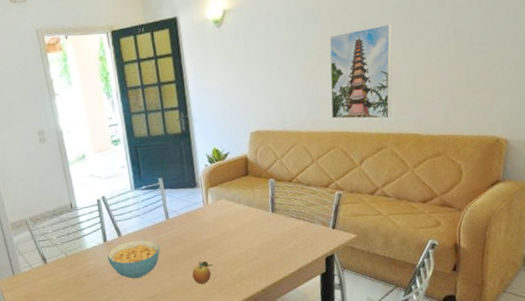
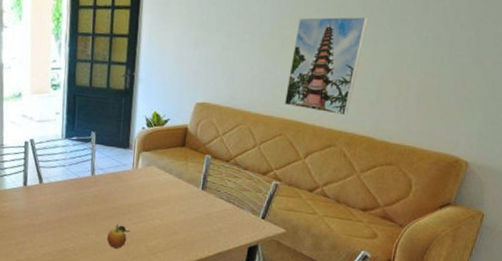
cereal bowl: present [107,240,160,279] -> none [24,190,79,230]

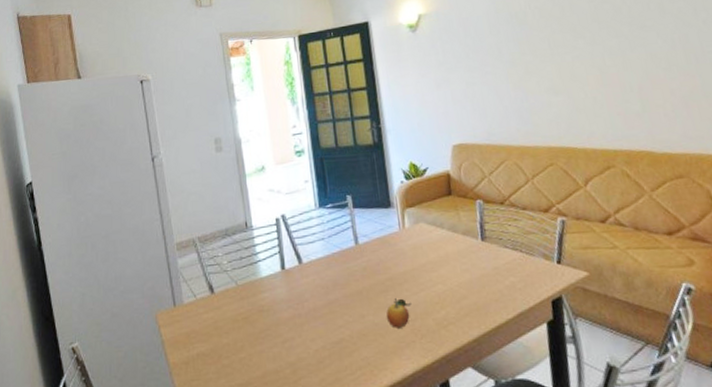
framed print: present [284,16,369,116] -> none [537,29,617,133]

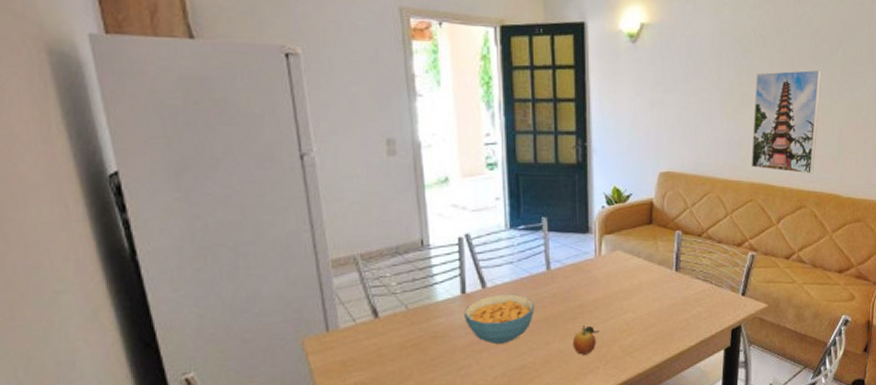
cereal bowl: none [285,269,347,318] -> present [464,294,534,345]
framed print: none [537,29,617,133] -> present [751,69,822,174]

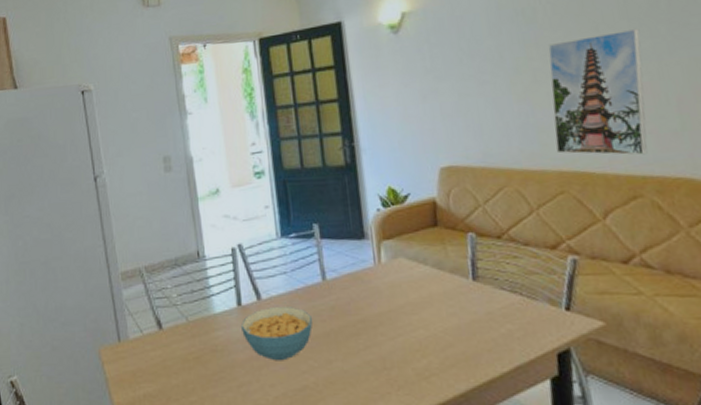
fruit: present [573,325,599,355] -> none [357,343,387,377]

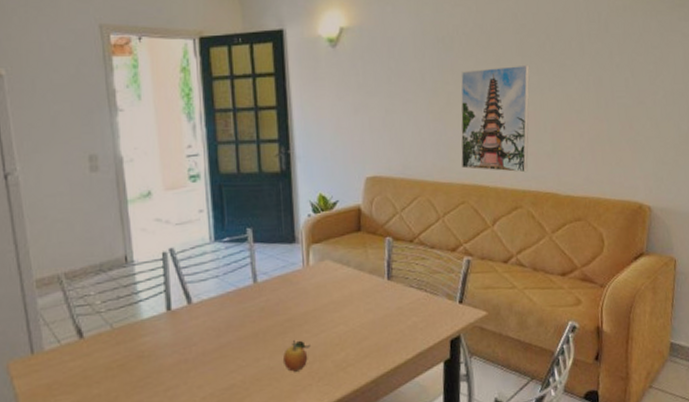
cereal bowl: present [241,307,312,361] -> none [170,309,242,363]
fruit: none [357,343,387,377] -> present [283,340,311,372]

